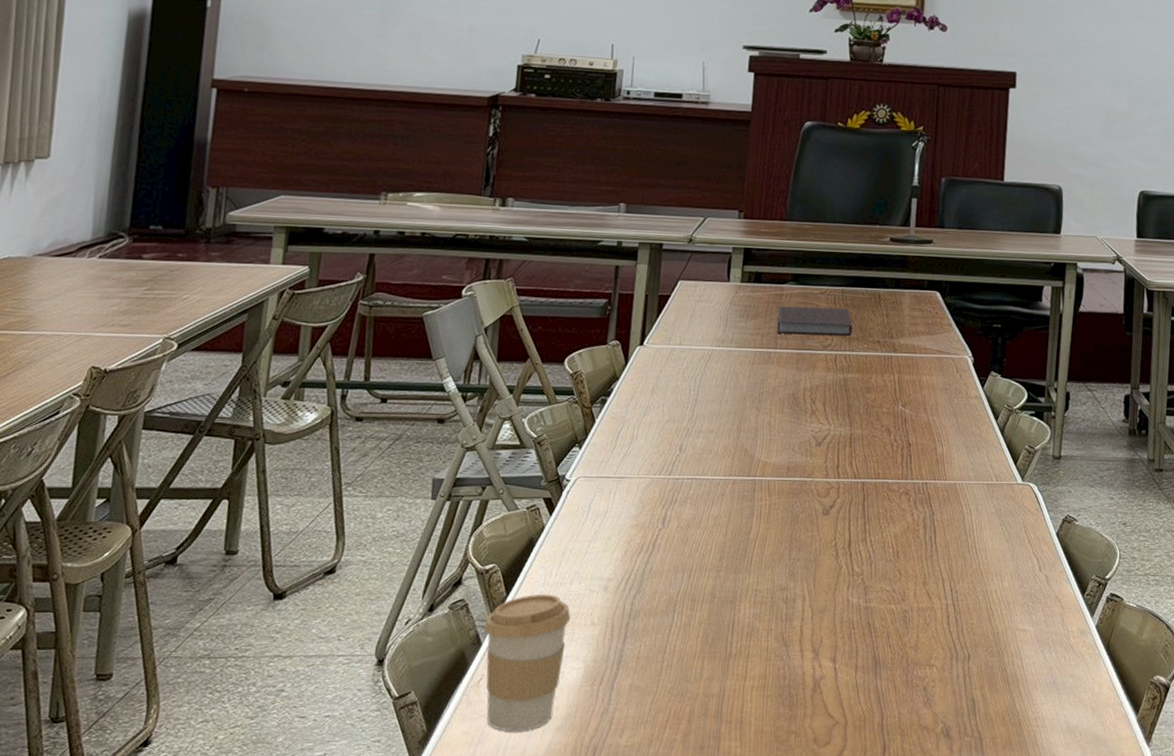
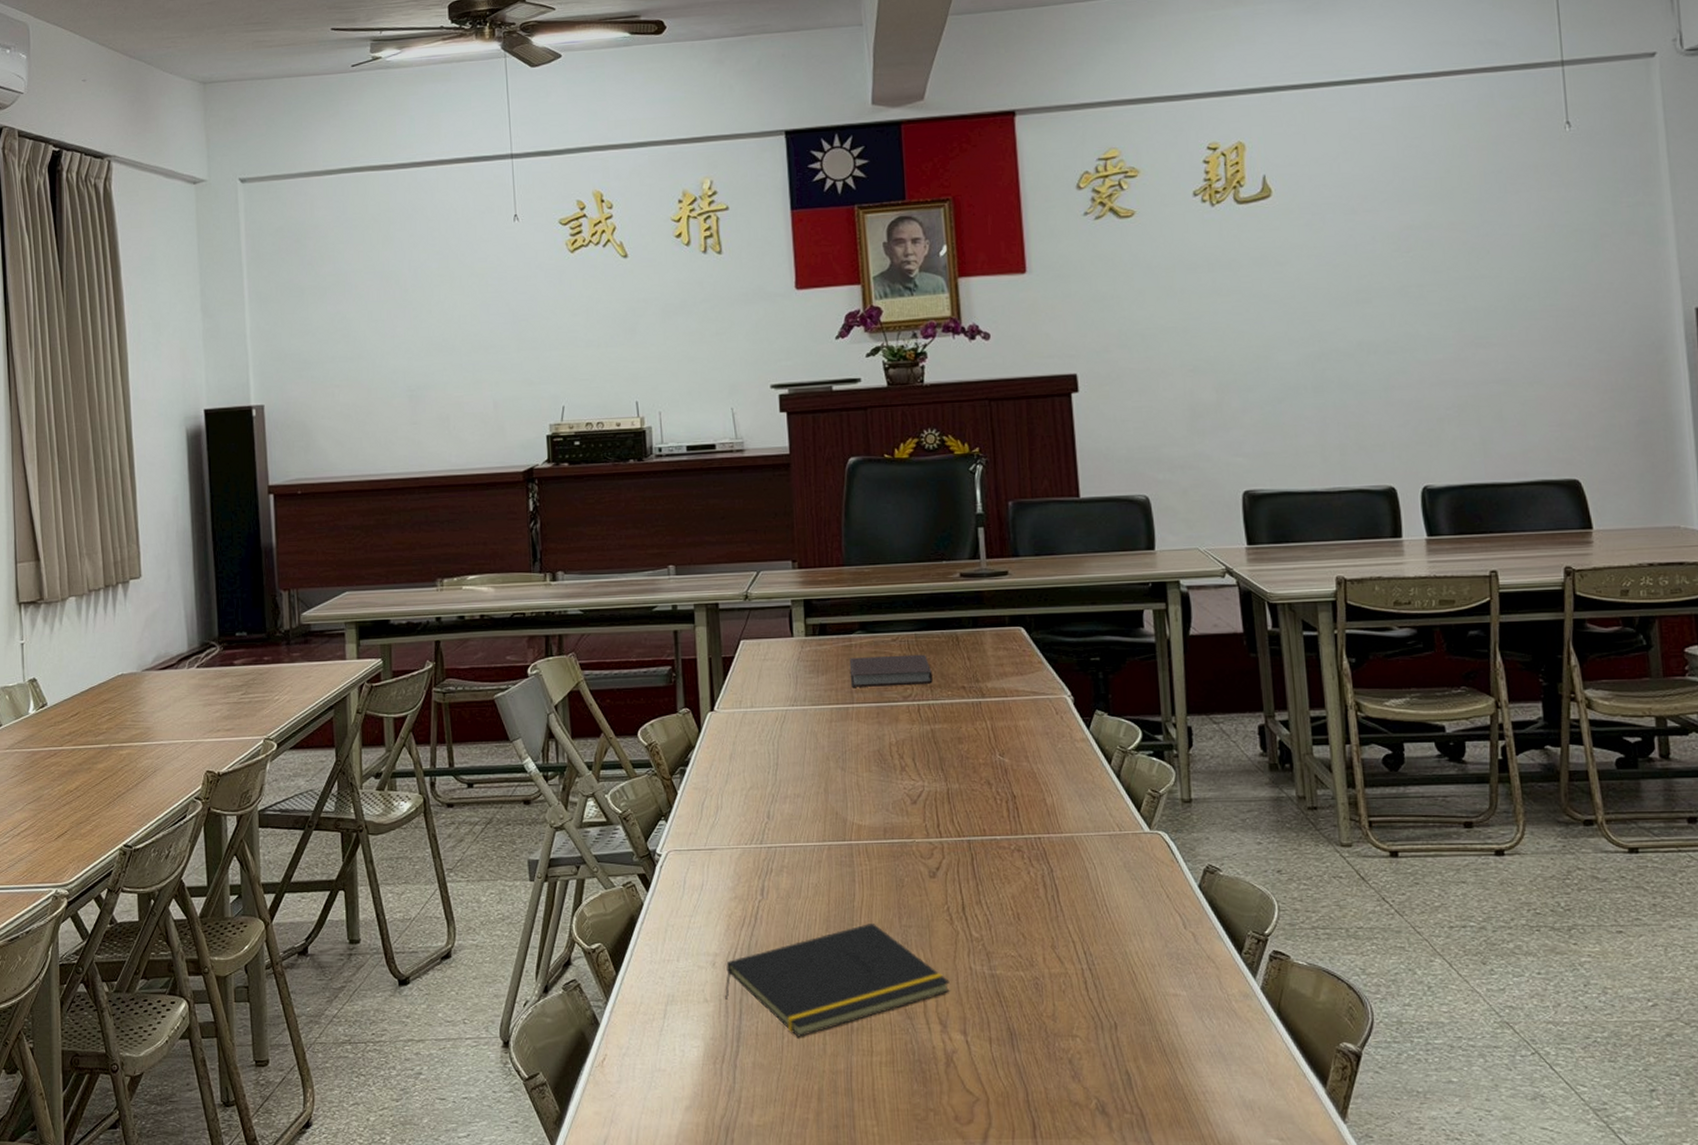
coffee cup: present [484,594,571,732] -> none [599,971,683,1112]
notepad: none [612,554,827,661] -> present [725,922,950,1037]

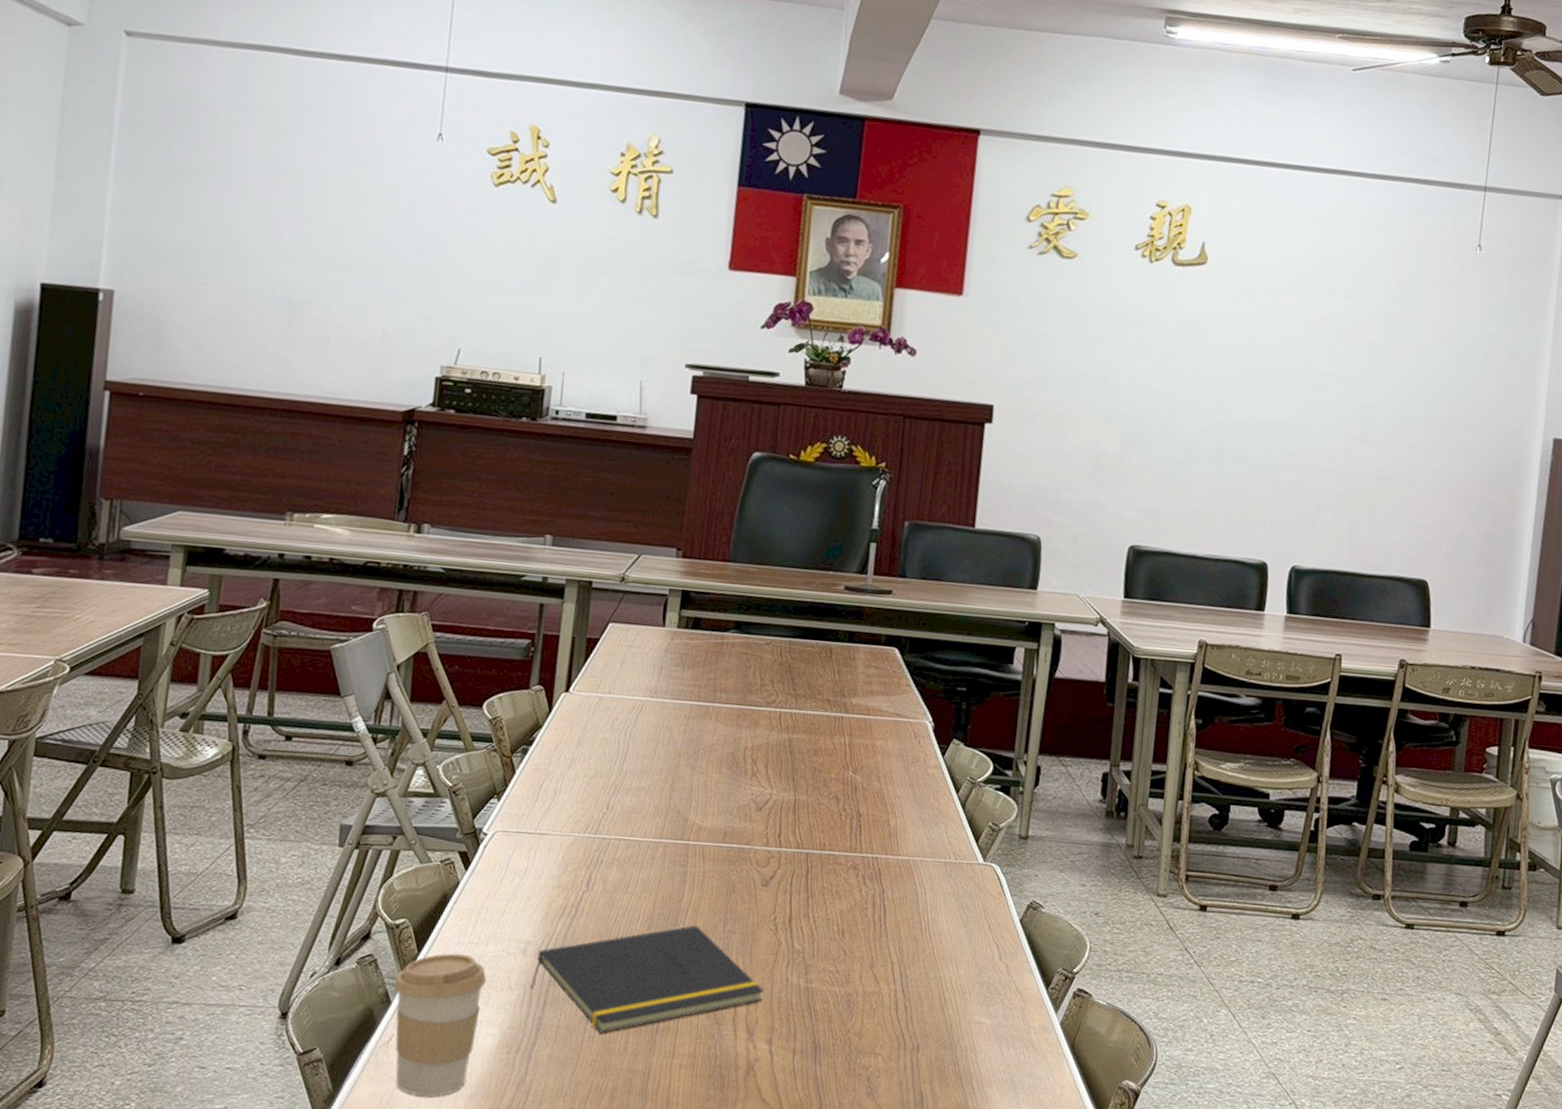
coffee cup: none [599,971,683,1112] -> present [393,953,487,1097]
notebook: present [849,654,933,687] -> none [716,656,800,693]

